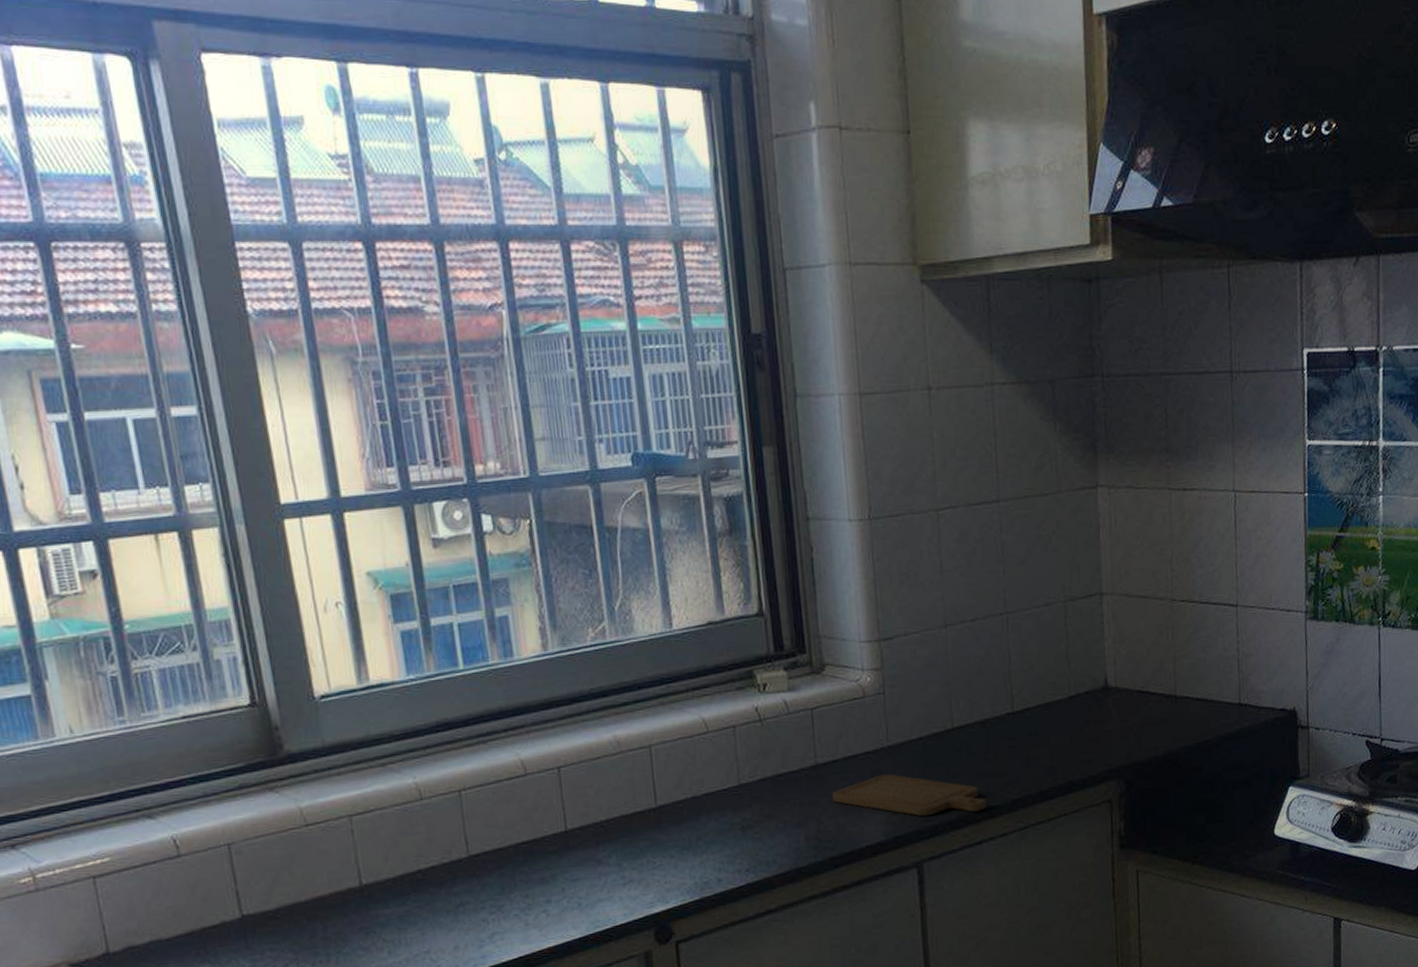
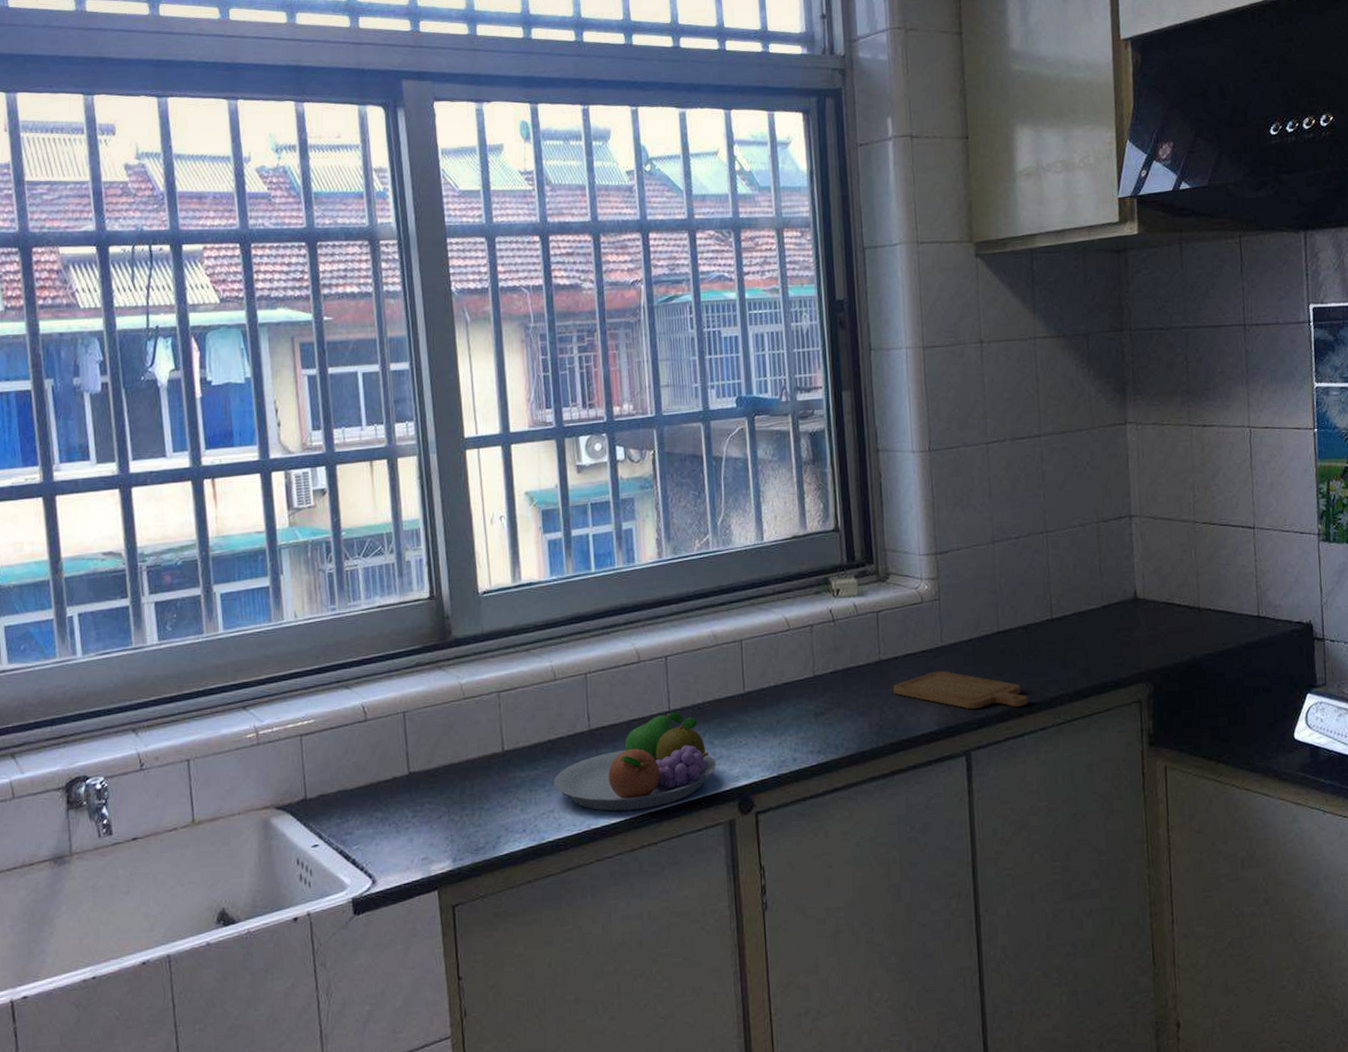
fruit bowl: none [427,832,627,949] -> present [553,712,717,812]

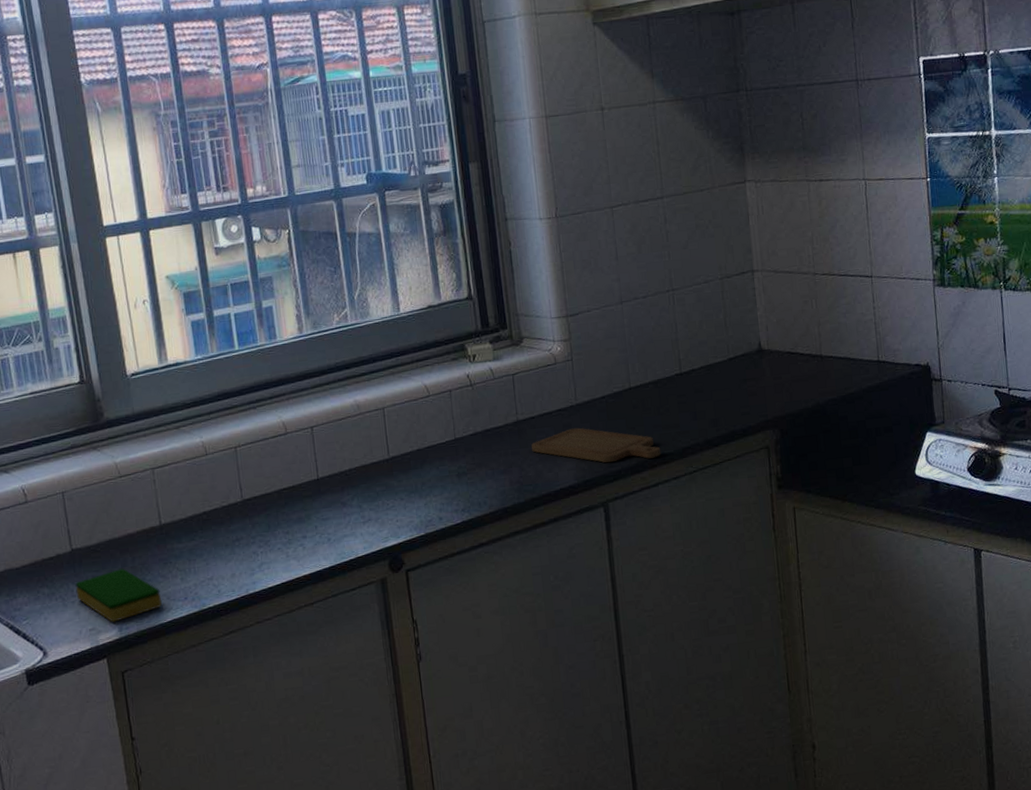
dish sponge: none [410,795,499,852] -> present [75,568,162,622]
fruit bowl: present [553,712,717,812] -> none [211,479,366,576]

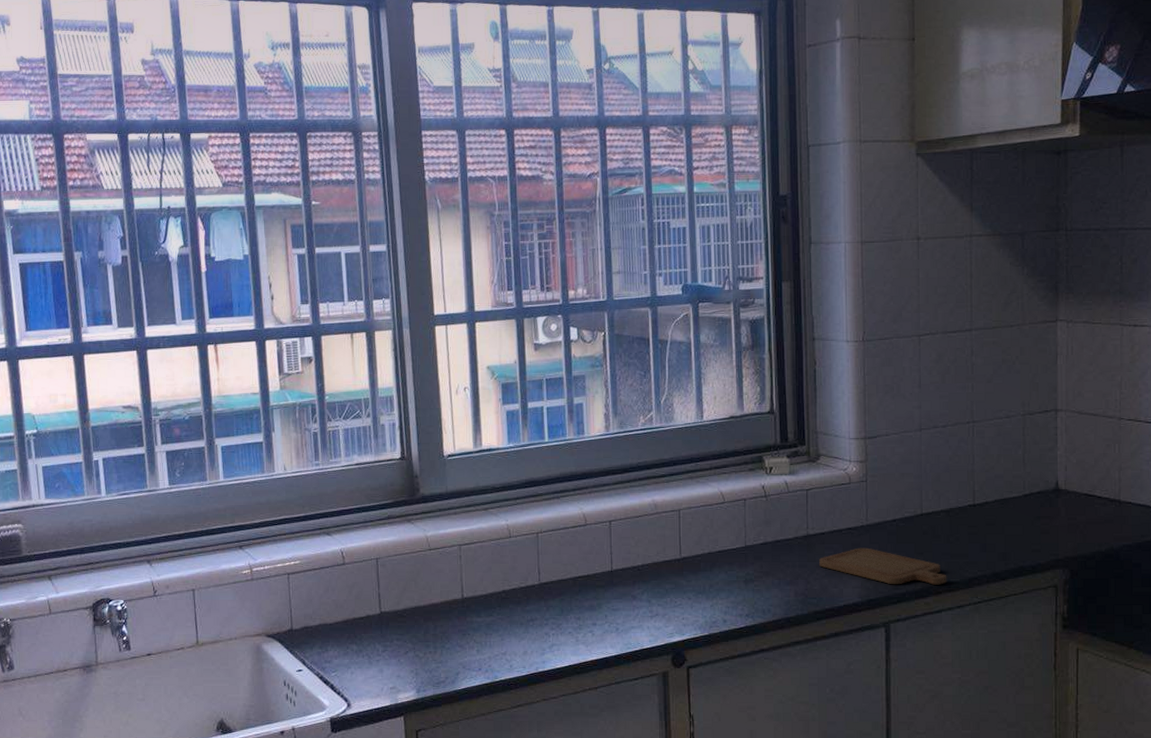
dish sponge: present [75,568,162,622] -> none [381,635,457,684]

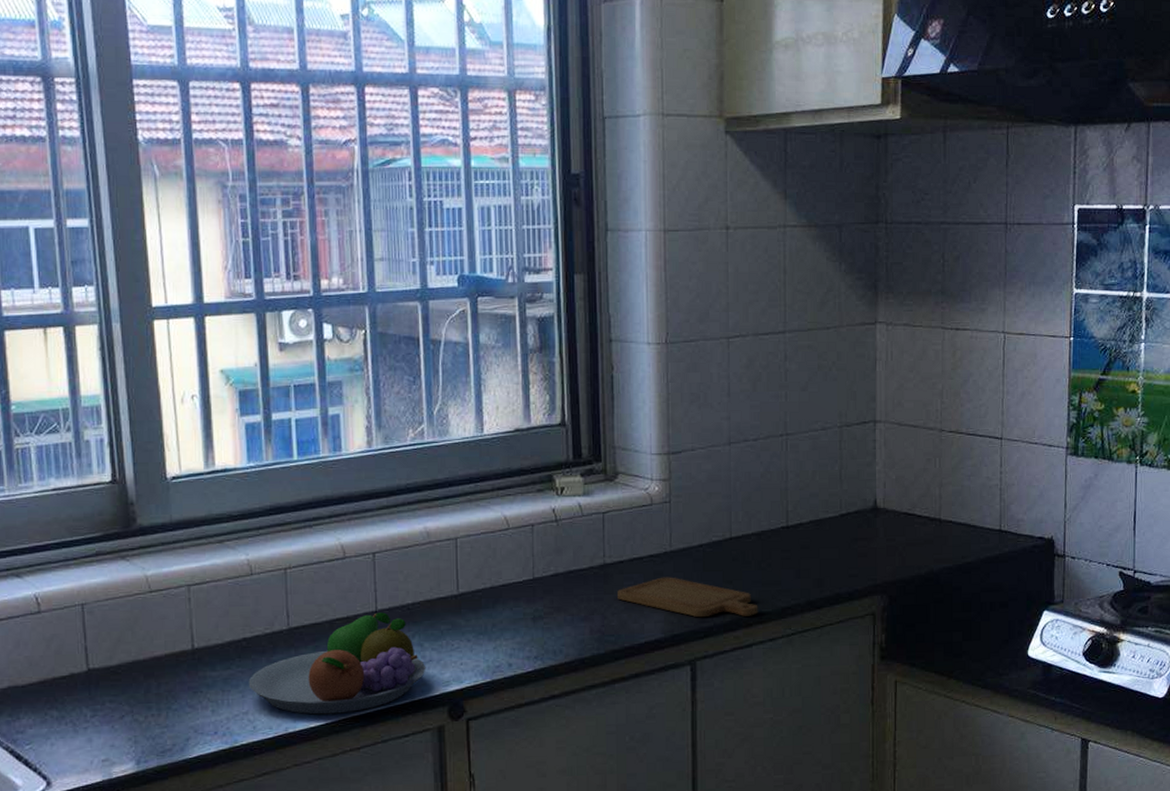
fruit bowl: none [506,572,653,657] -> present [248,612,426,715]

